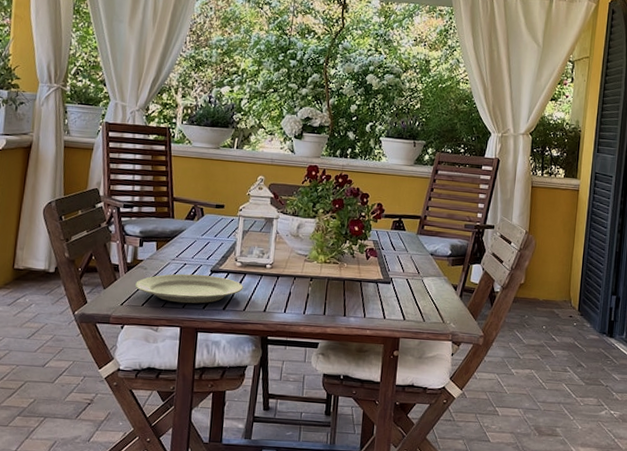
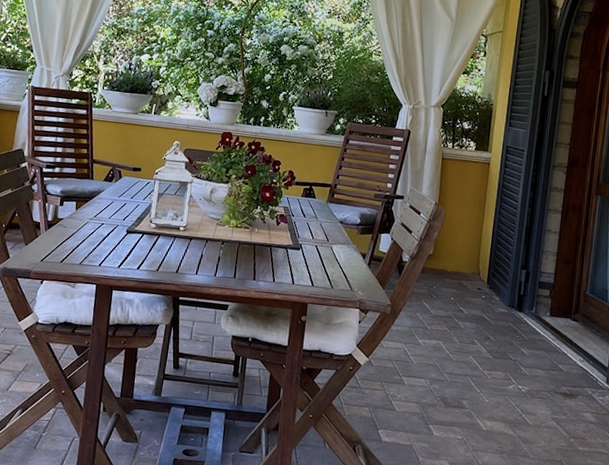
plate: present [135,273,244,304] -> none [55,233,157,263]

